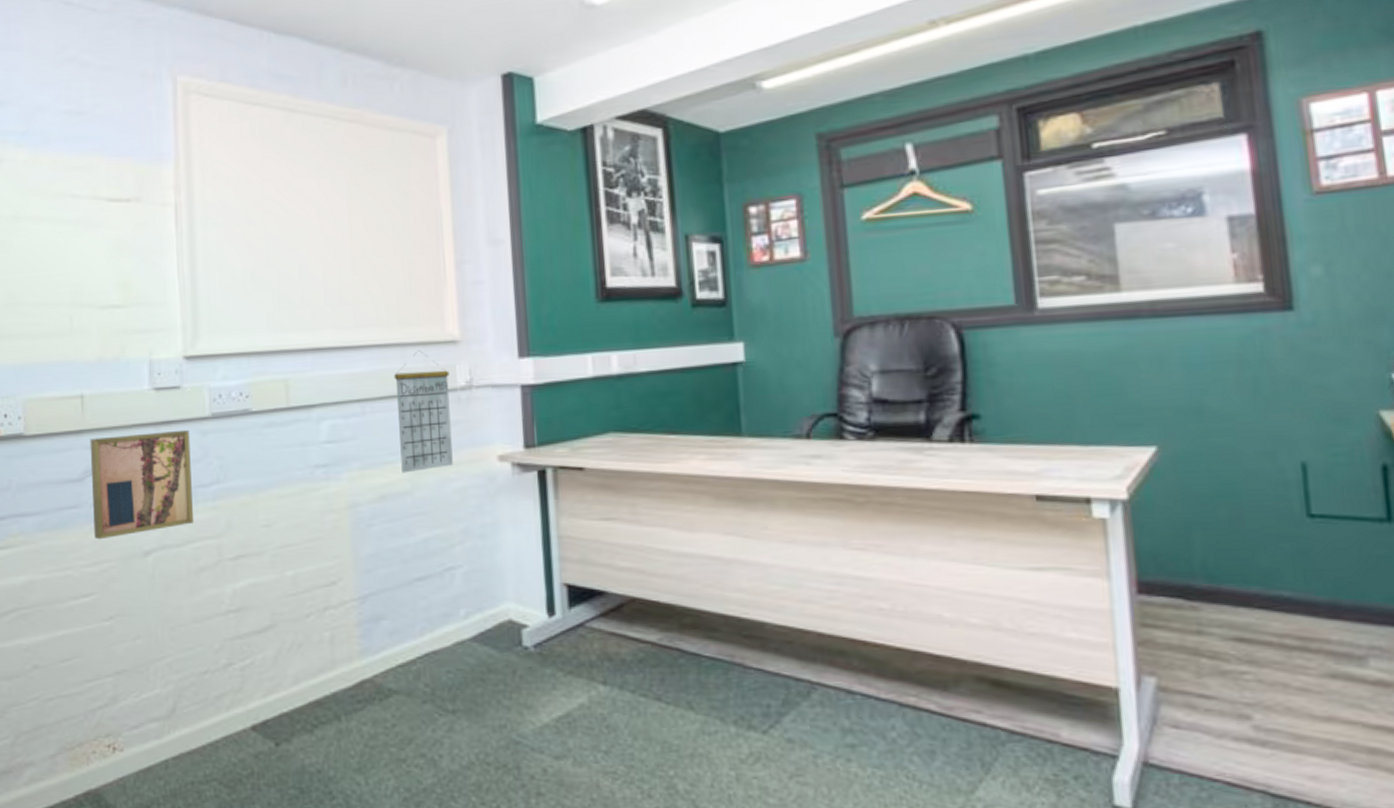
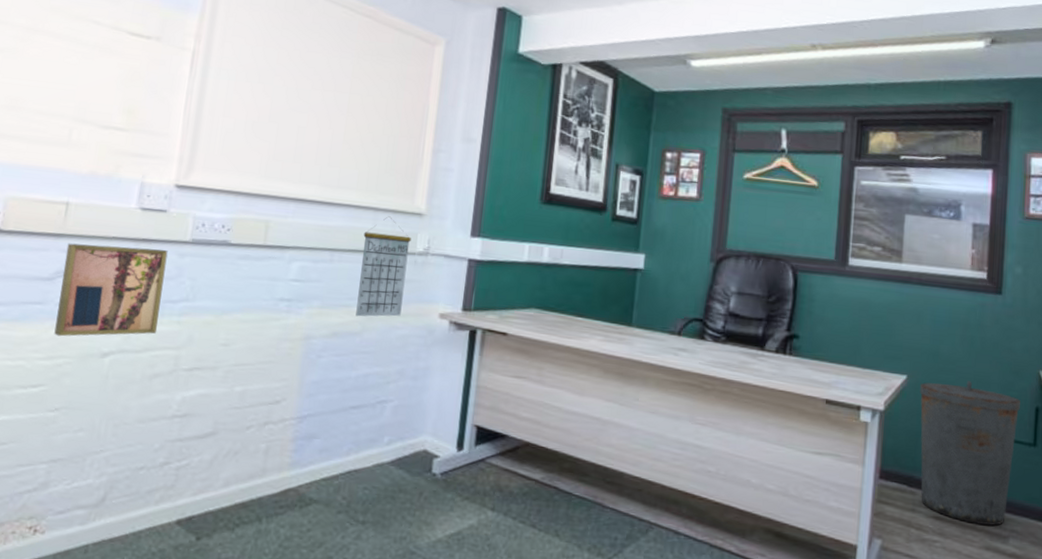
trash can: none [1179,441,1357,644] -> present [919,381,1020,527]

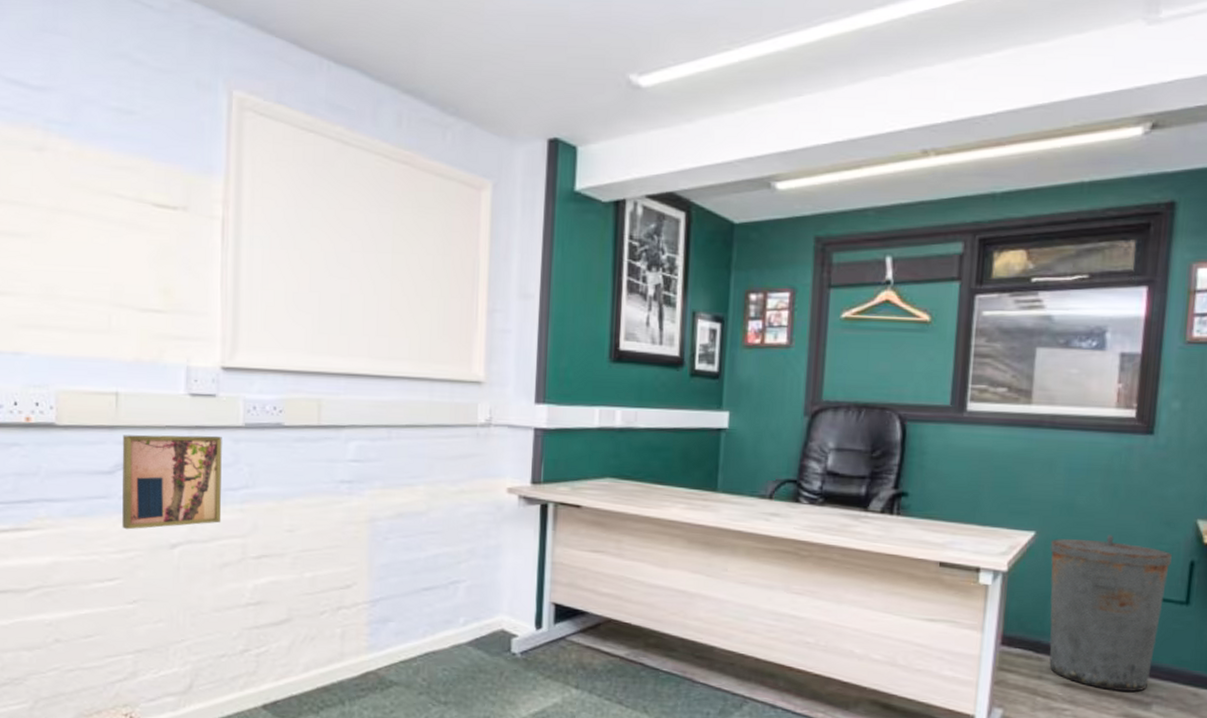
calendar: present [355,216,411,317] -> none [420,387,471,496]

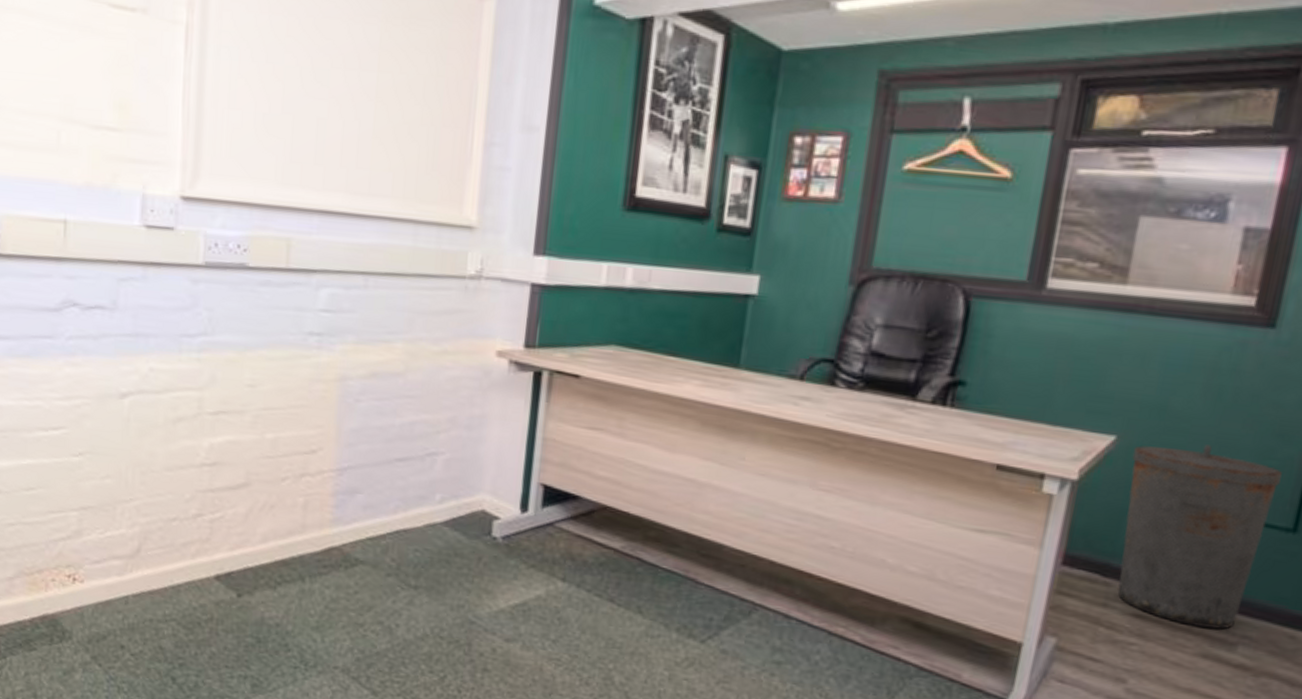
wall art: present [122,434,222,530] -> none [68,268,180,375]

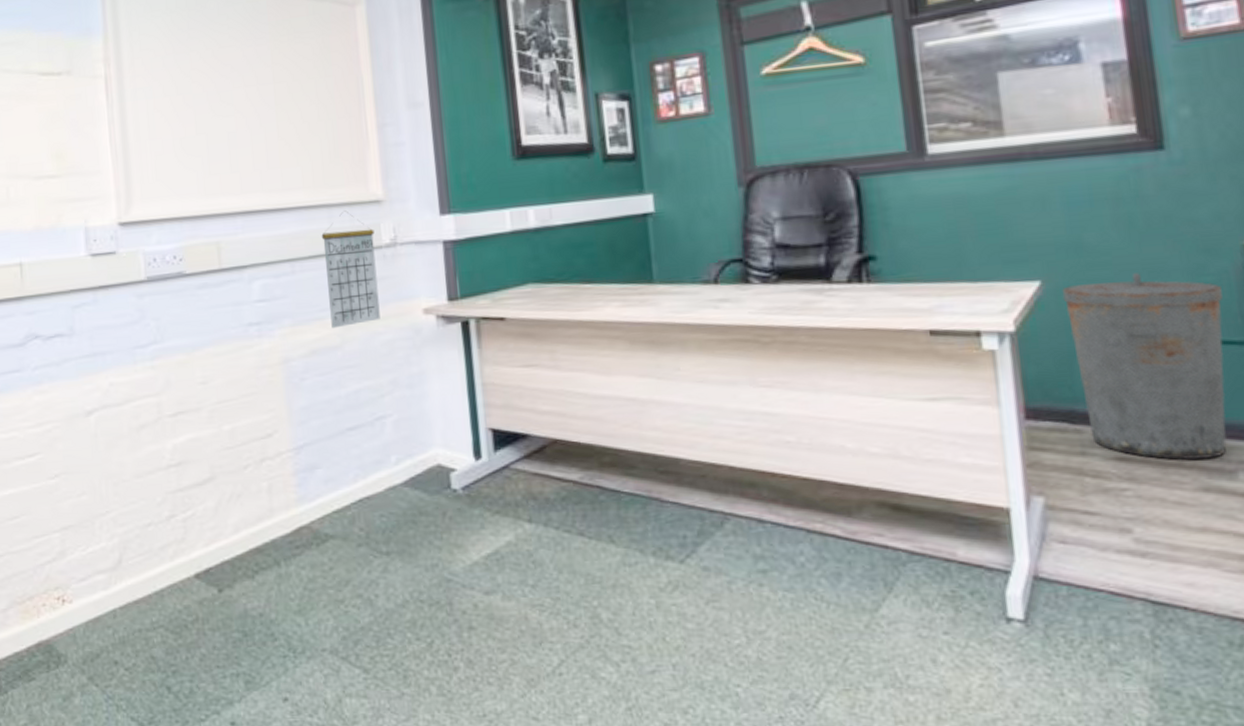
calendar: none [397,230,460,355] -> present [321,210,381,329]

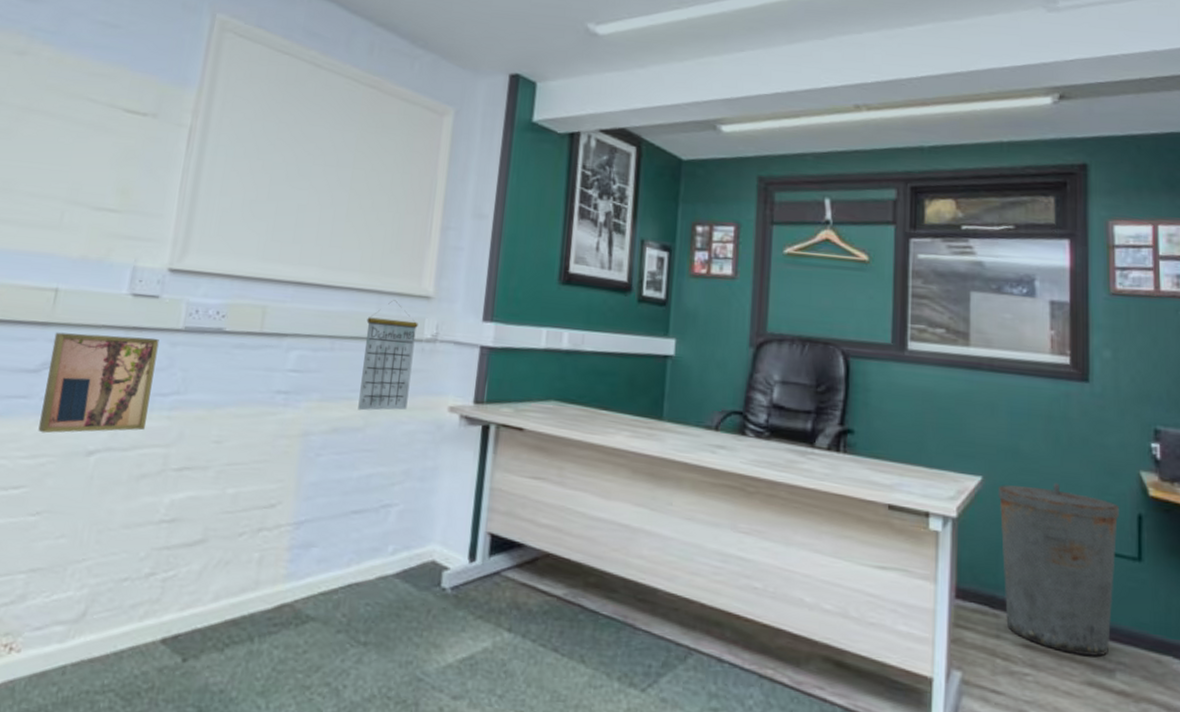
wall art: none [30,293,134,402] -> present [38,332,159,434]

